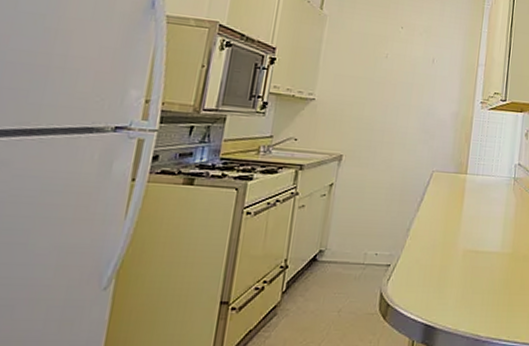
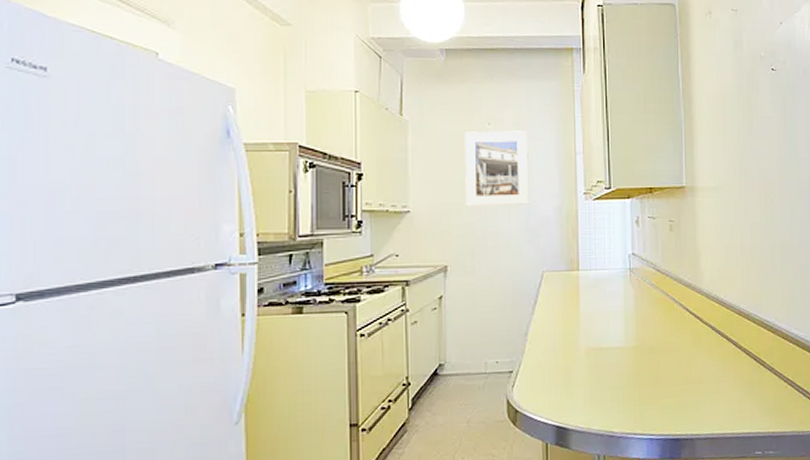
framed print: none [369,32,436,107] -> present [465,130,529,207]

